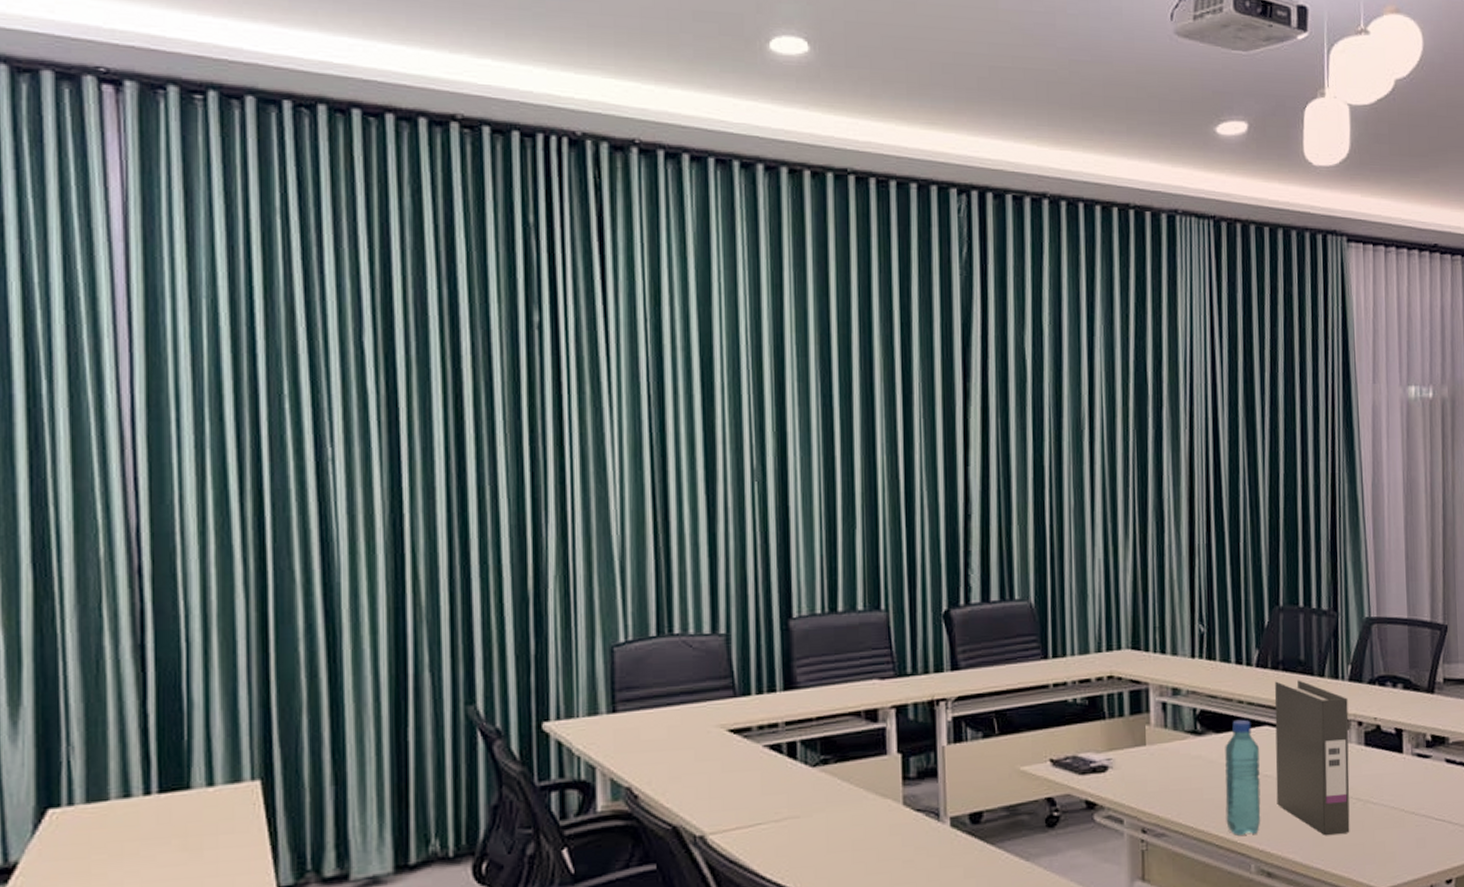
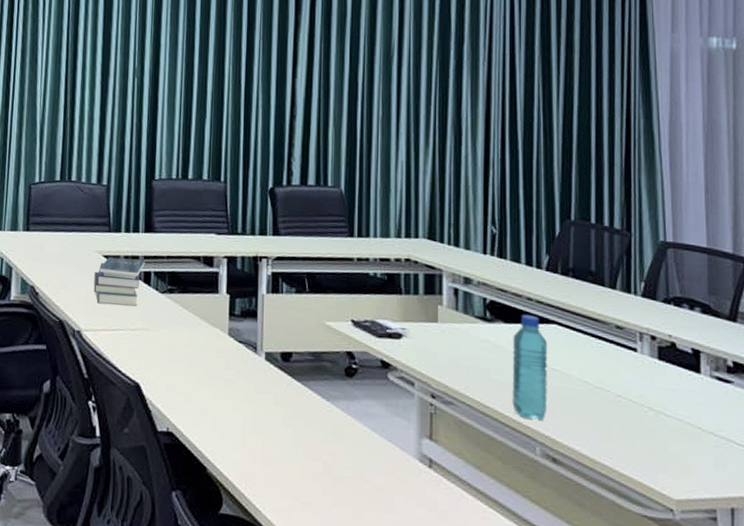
books: none [718,728,787,795] -> present [93,256,145,307]
binder: present [1274,680,1350,835] -> none [563,286,641,438]

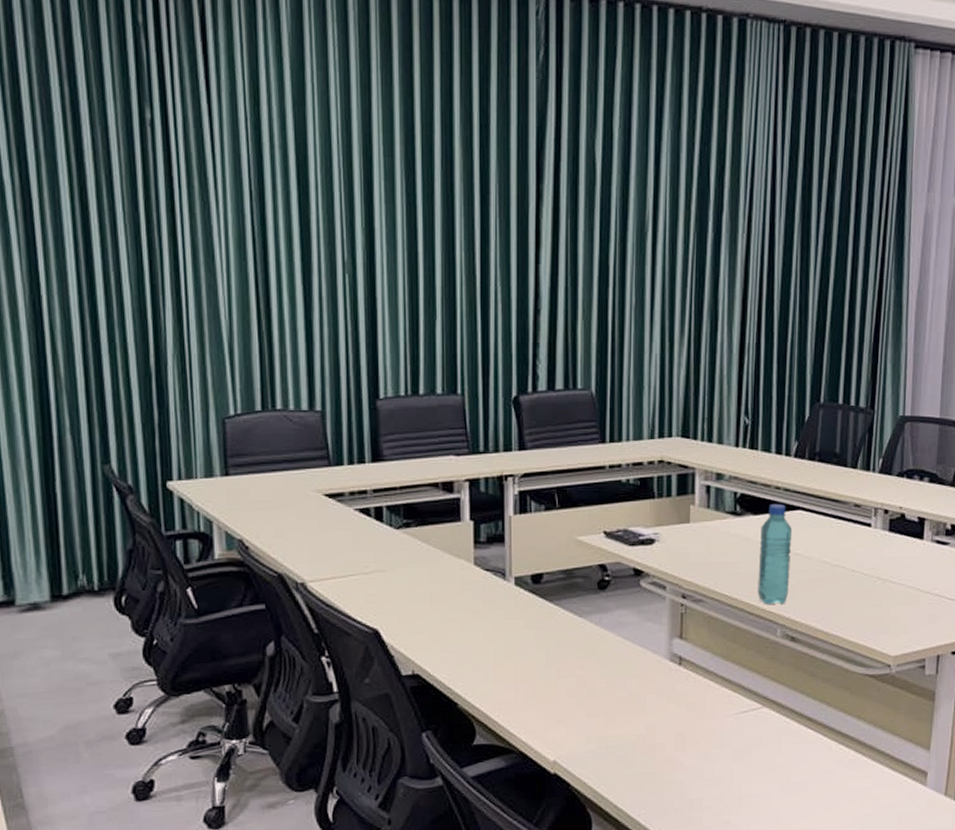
books: present [93,256,145,307] -> none [315,494,375,550]

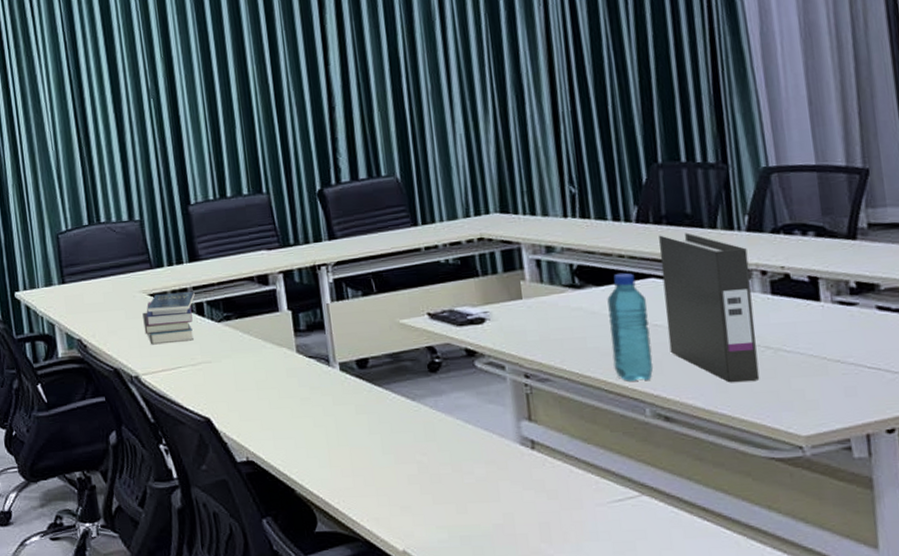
books: none [315,494,375,550] -> present [142,292,195,345]
binder: none [804,470,877,608] -> present [659,233,760,382]

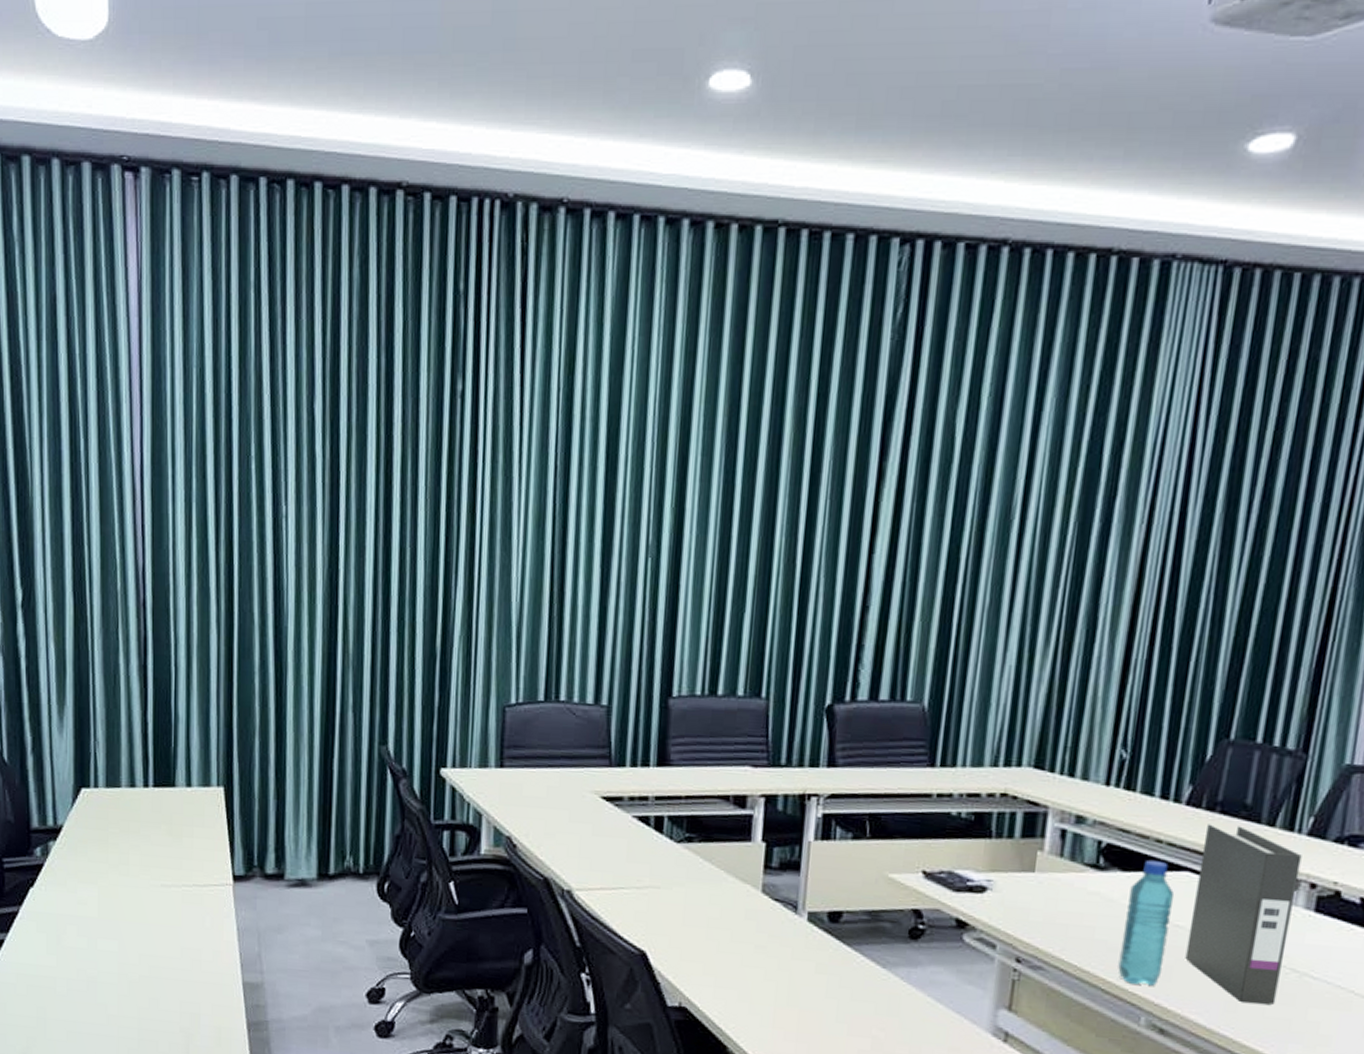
books: present [142,292,195,345] -> none [588,797,656,860]

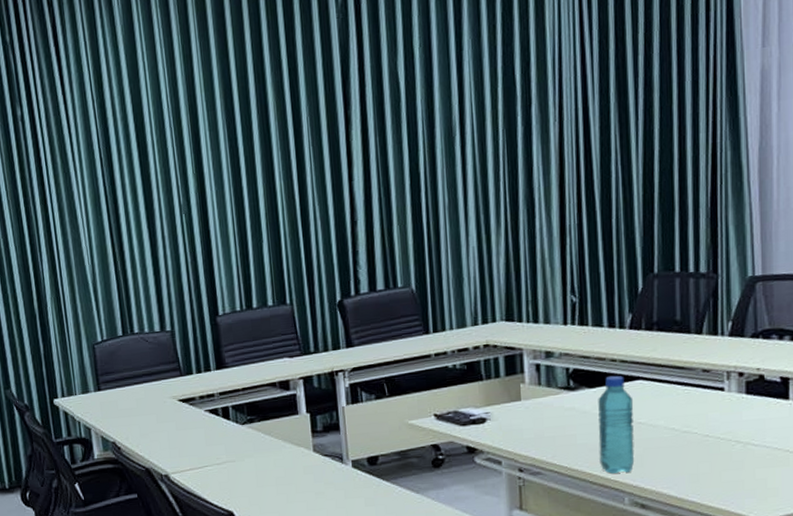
binder: present [1185,824,1302,1005] -> none [648,338,729,473]

